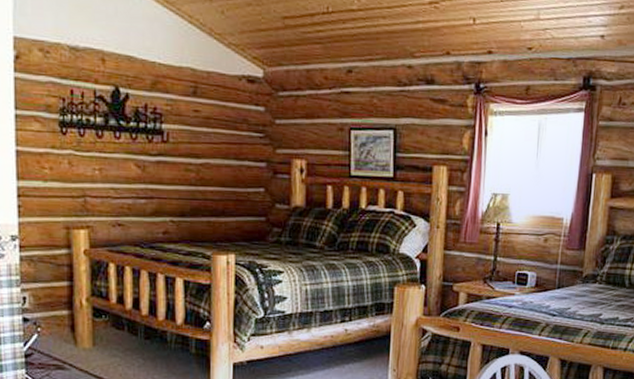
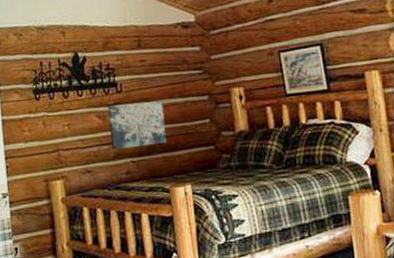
wall art: none [149,155,215,207] -> present [107,101,167,150]

